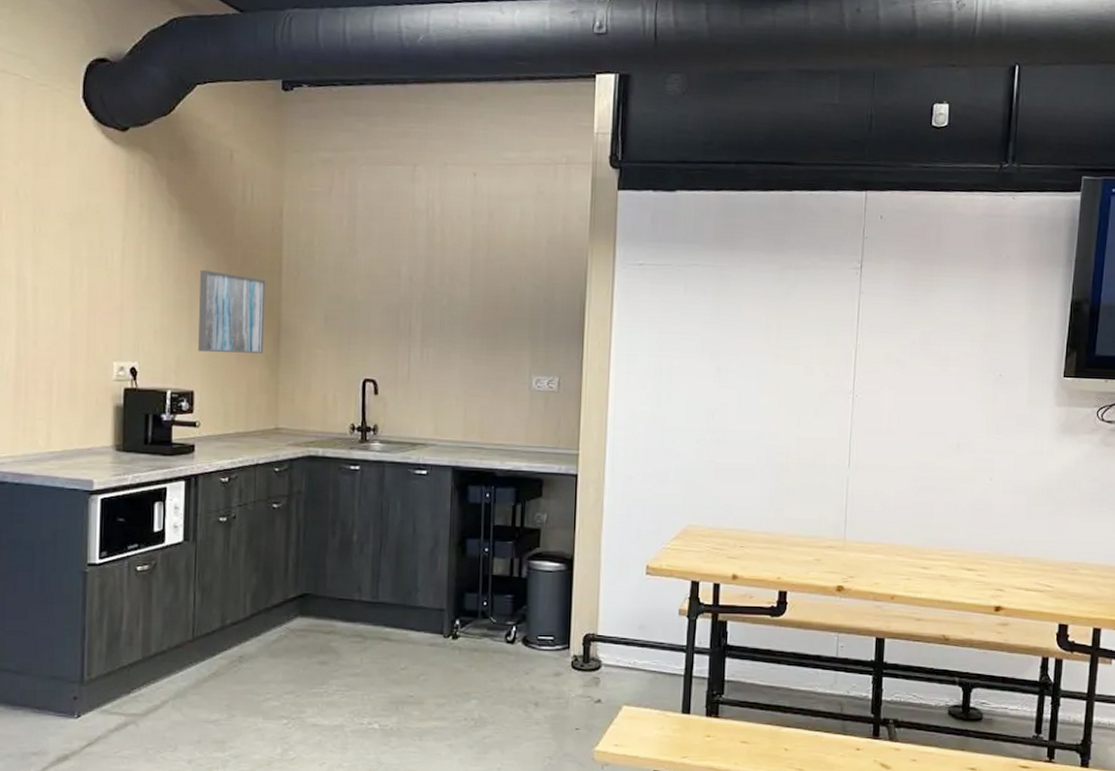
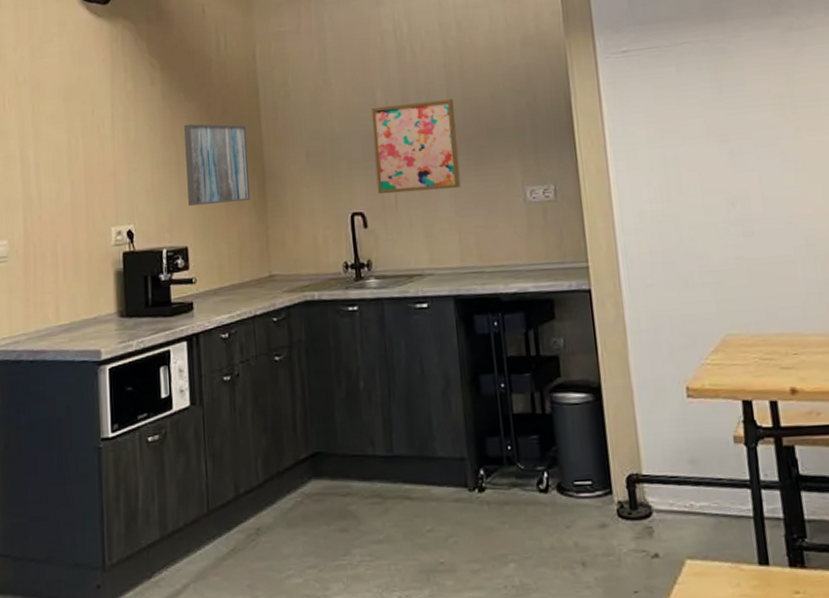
wall art: none [392,281,475,368] -> present [371,99,461,195]

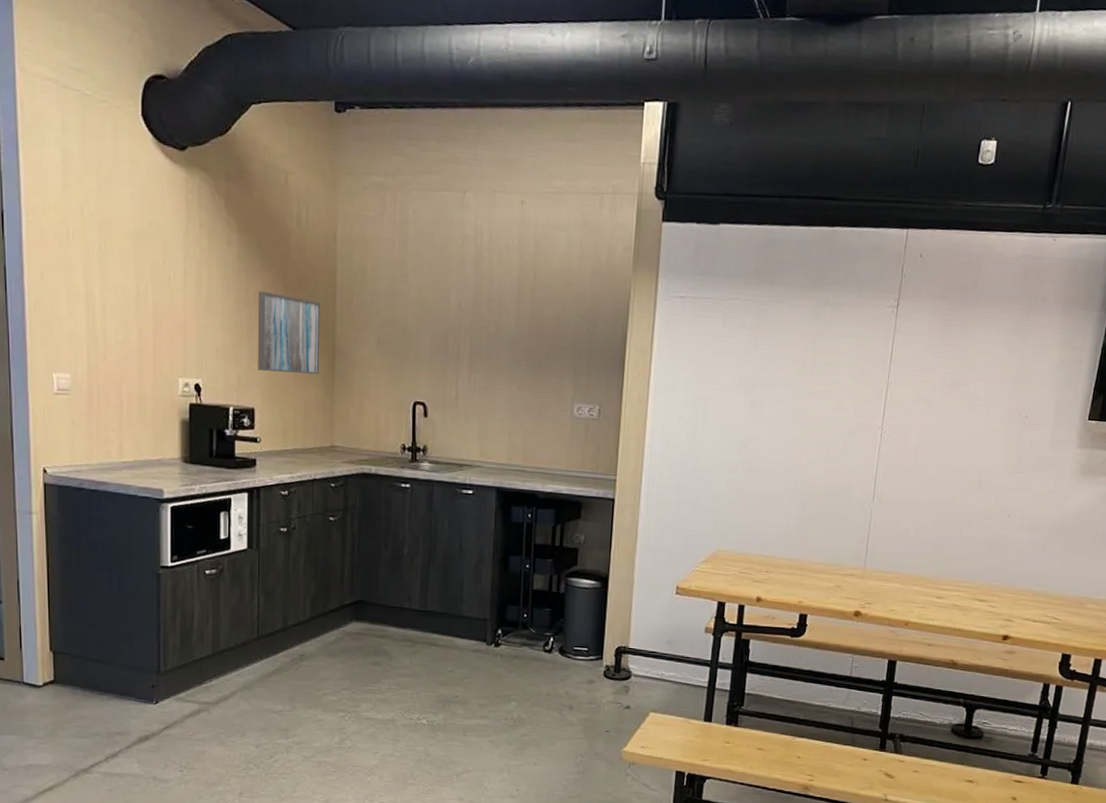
wall art: present [371,99,461,195] -> none [440,307,521,394]

